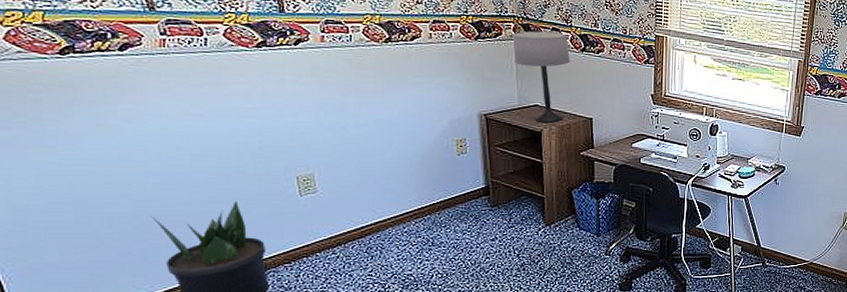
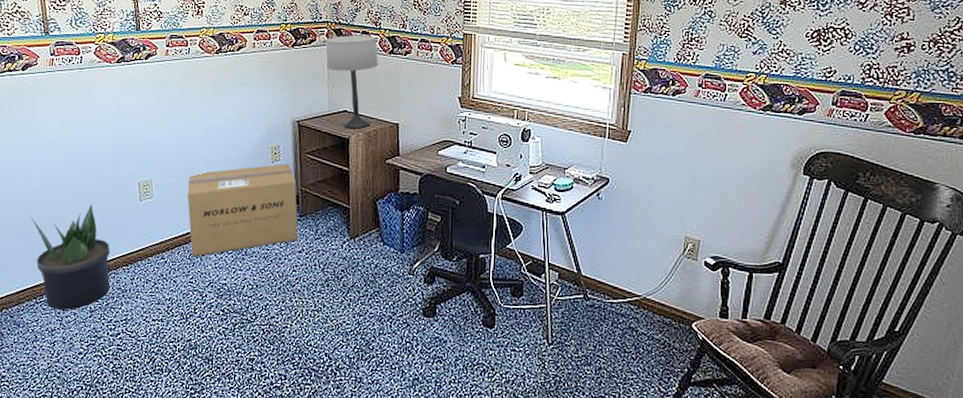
box: none [359,156,490,251] -> present [187,164,298,257]

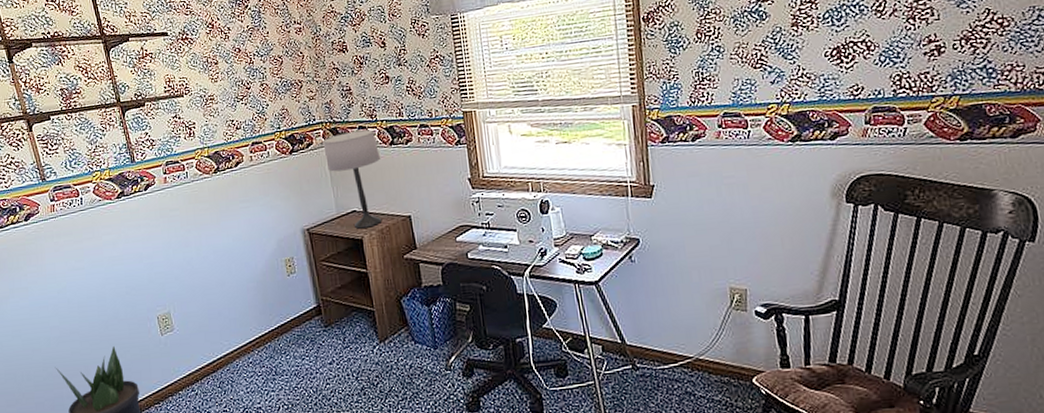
box: present [187,164,298,257] -> none [207,275,326,385]

